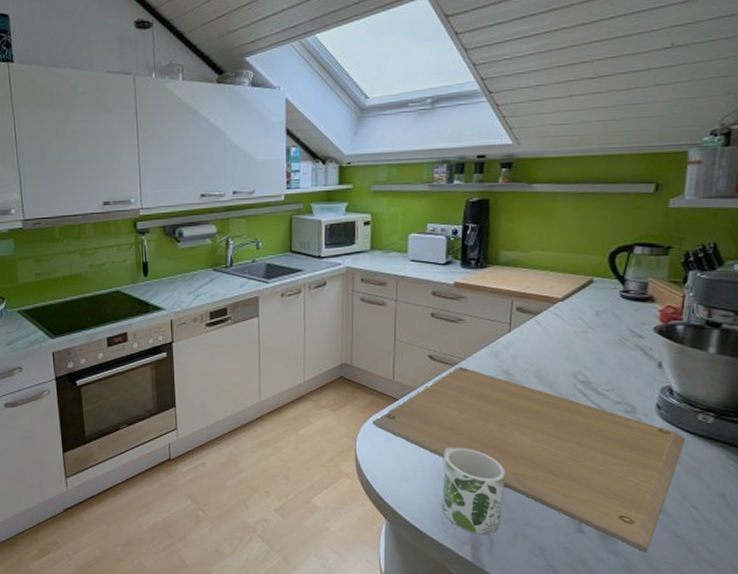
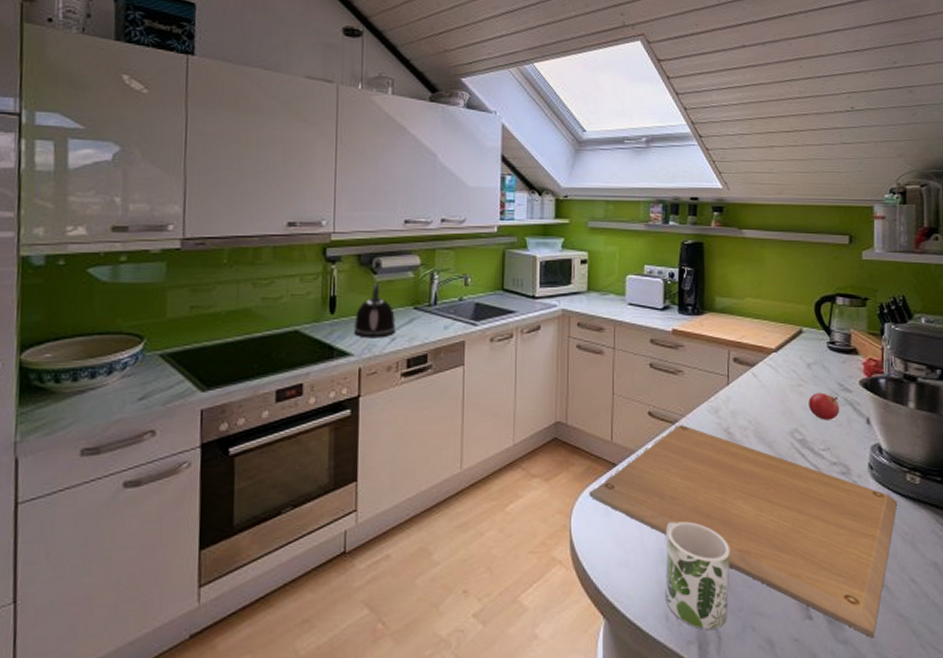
kettle: none [163,249,199,296] -> present [353,283,396,339]
fruit: none [595,338,630,364] -> present [808,392,840,420]

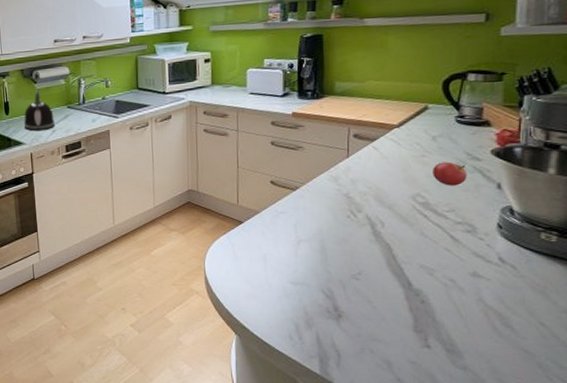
chopping board: present [589,425,897,638] -> none [219,191,528,367]
mug: present [664,521,730,631] -> none [288,267,350,350]

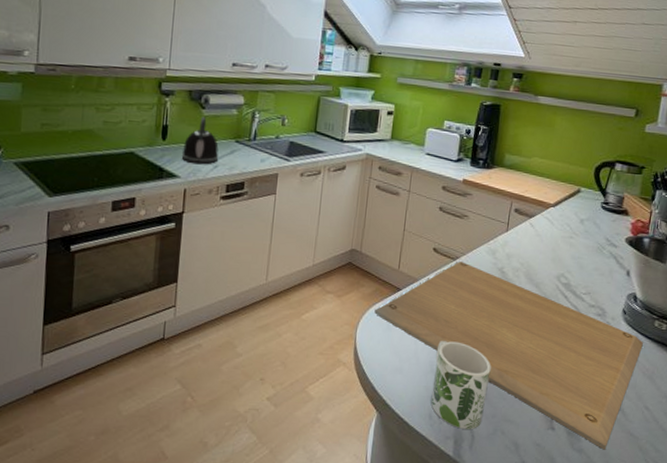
chopping board: none [219,191,528,367] -> present [374,261,643,450]
mug: none [288,267,350,350] -> present [430,341,491,430]
fruit: present [433,162,468,186] -> none [576,245,605,269]

